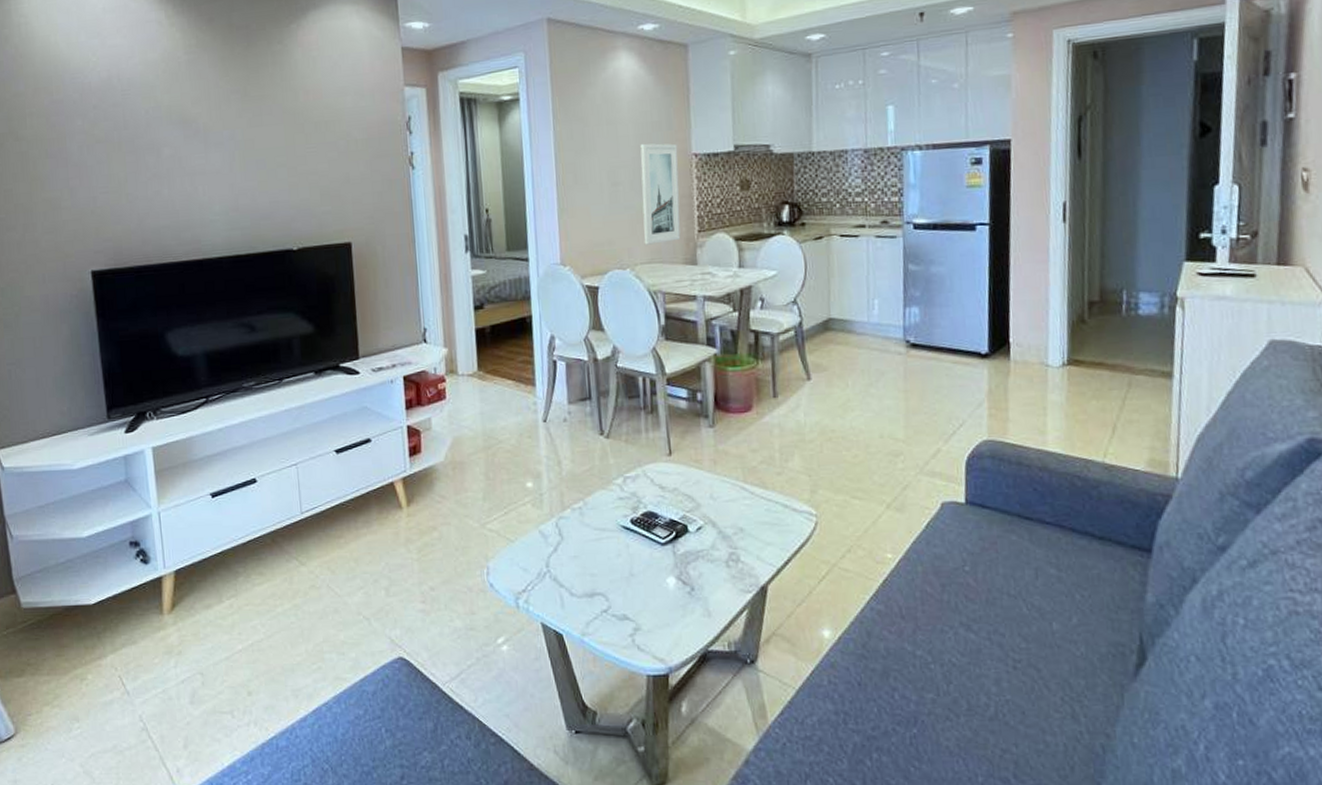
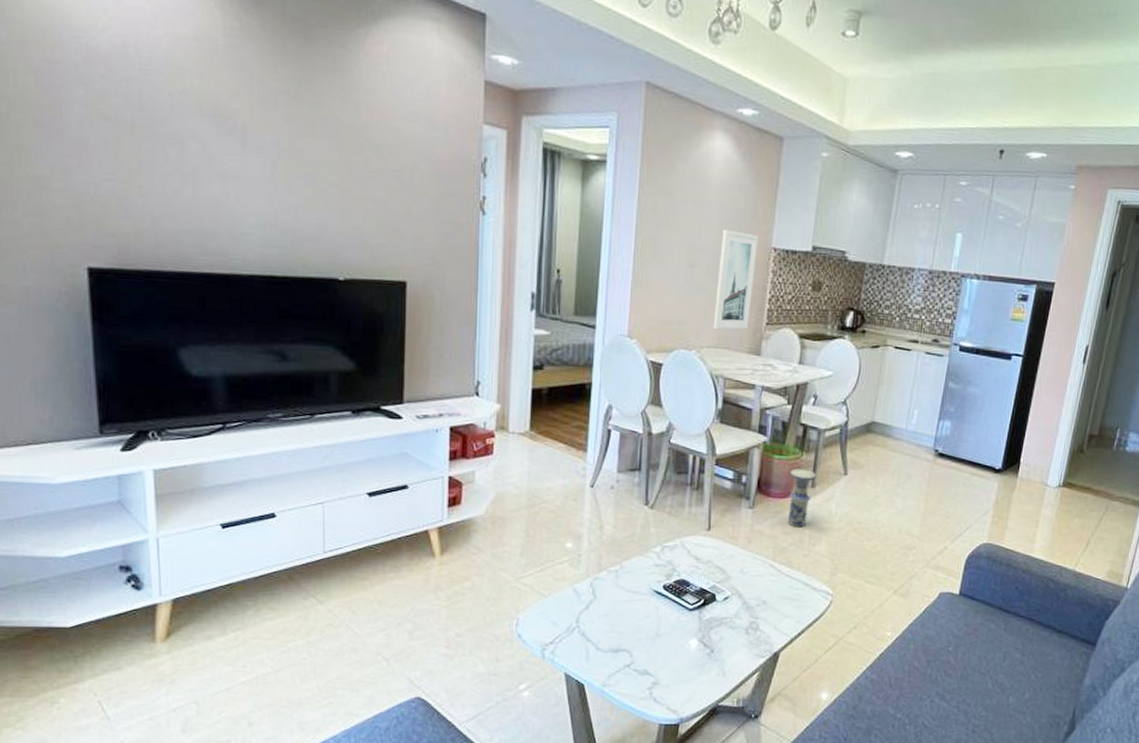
vase: none [748,378,778,443] -> present [788,468,817,528]

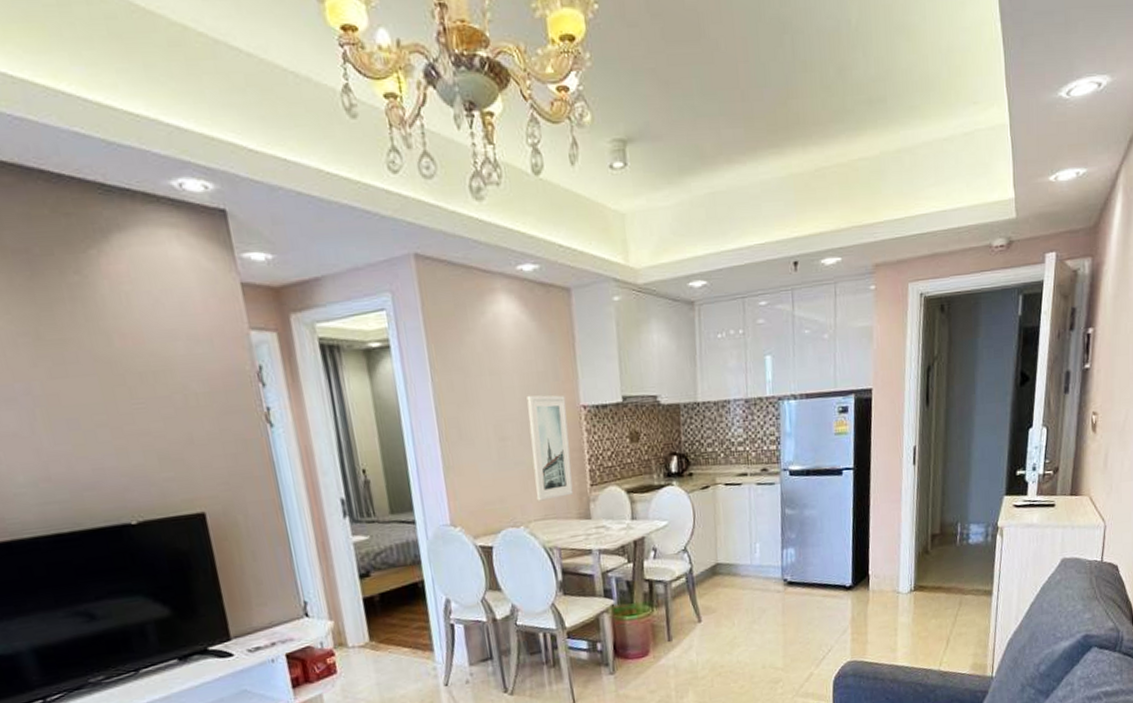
vase: present [788,468,817,528] -> none [644,624,672,684]

